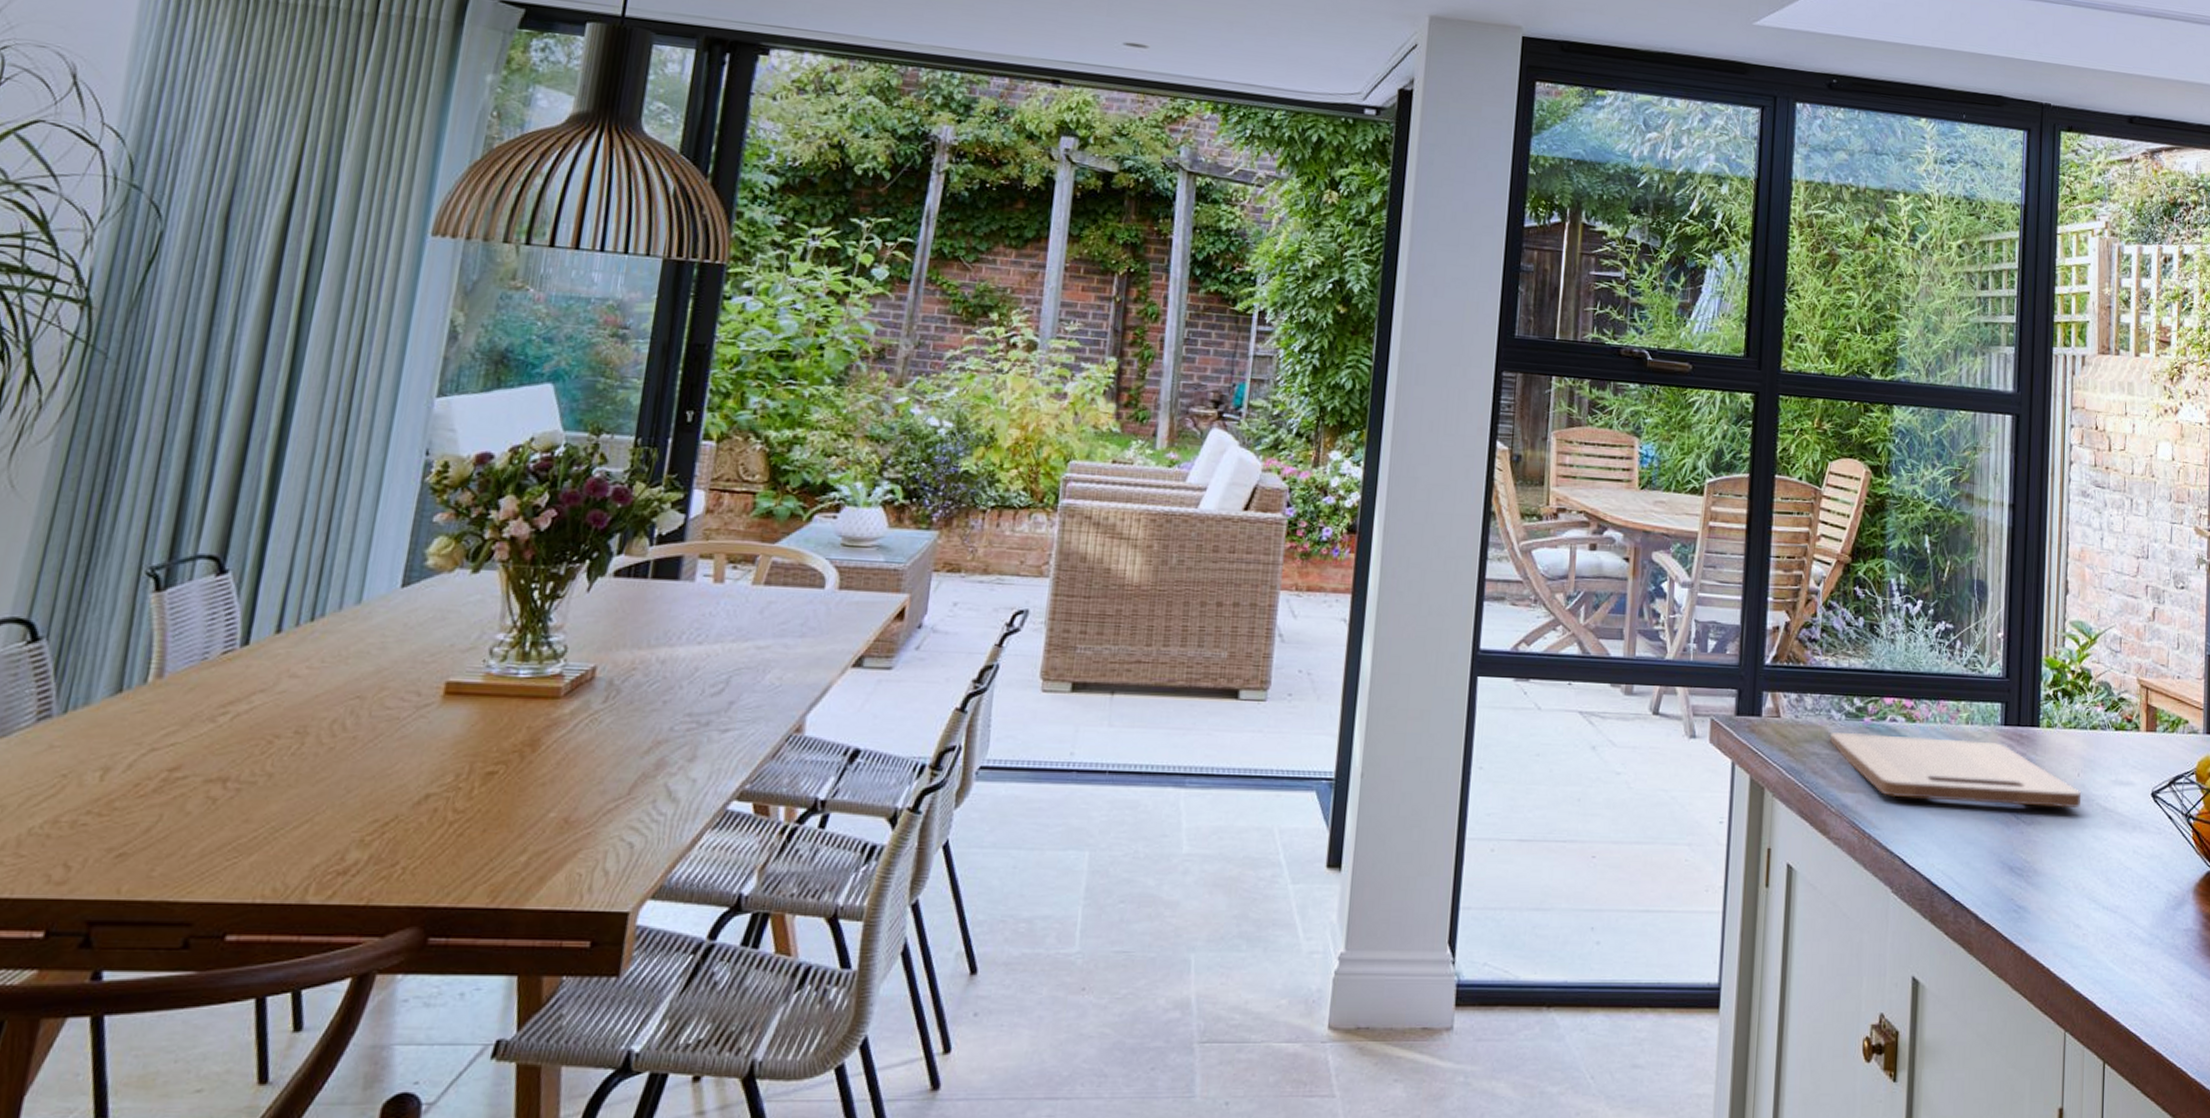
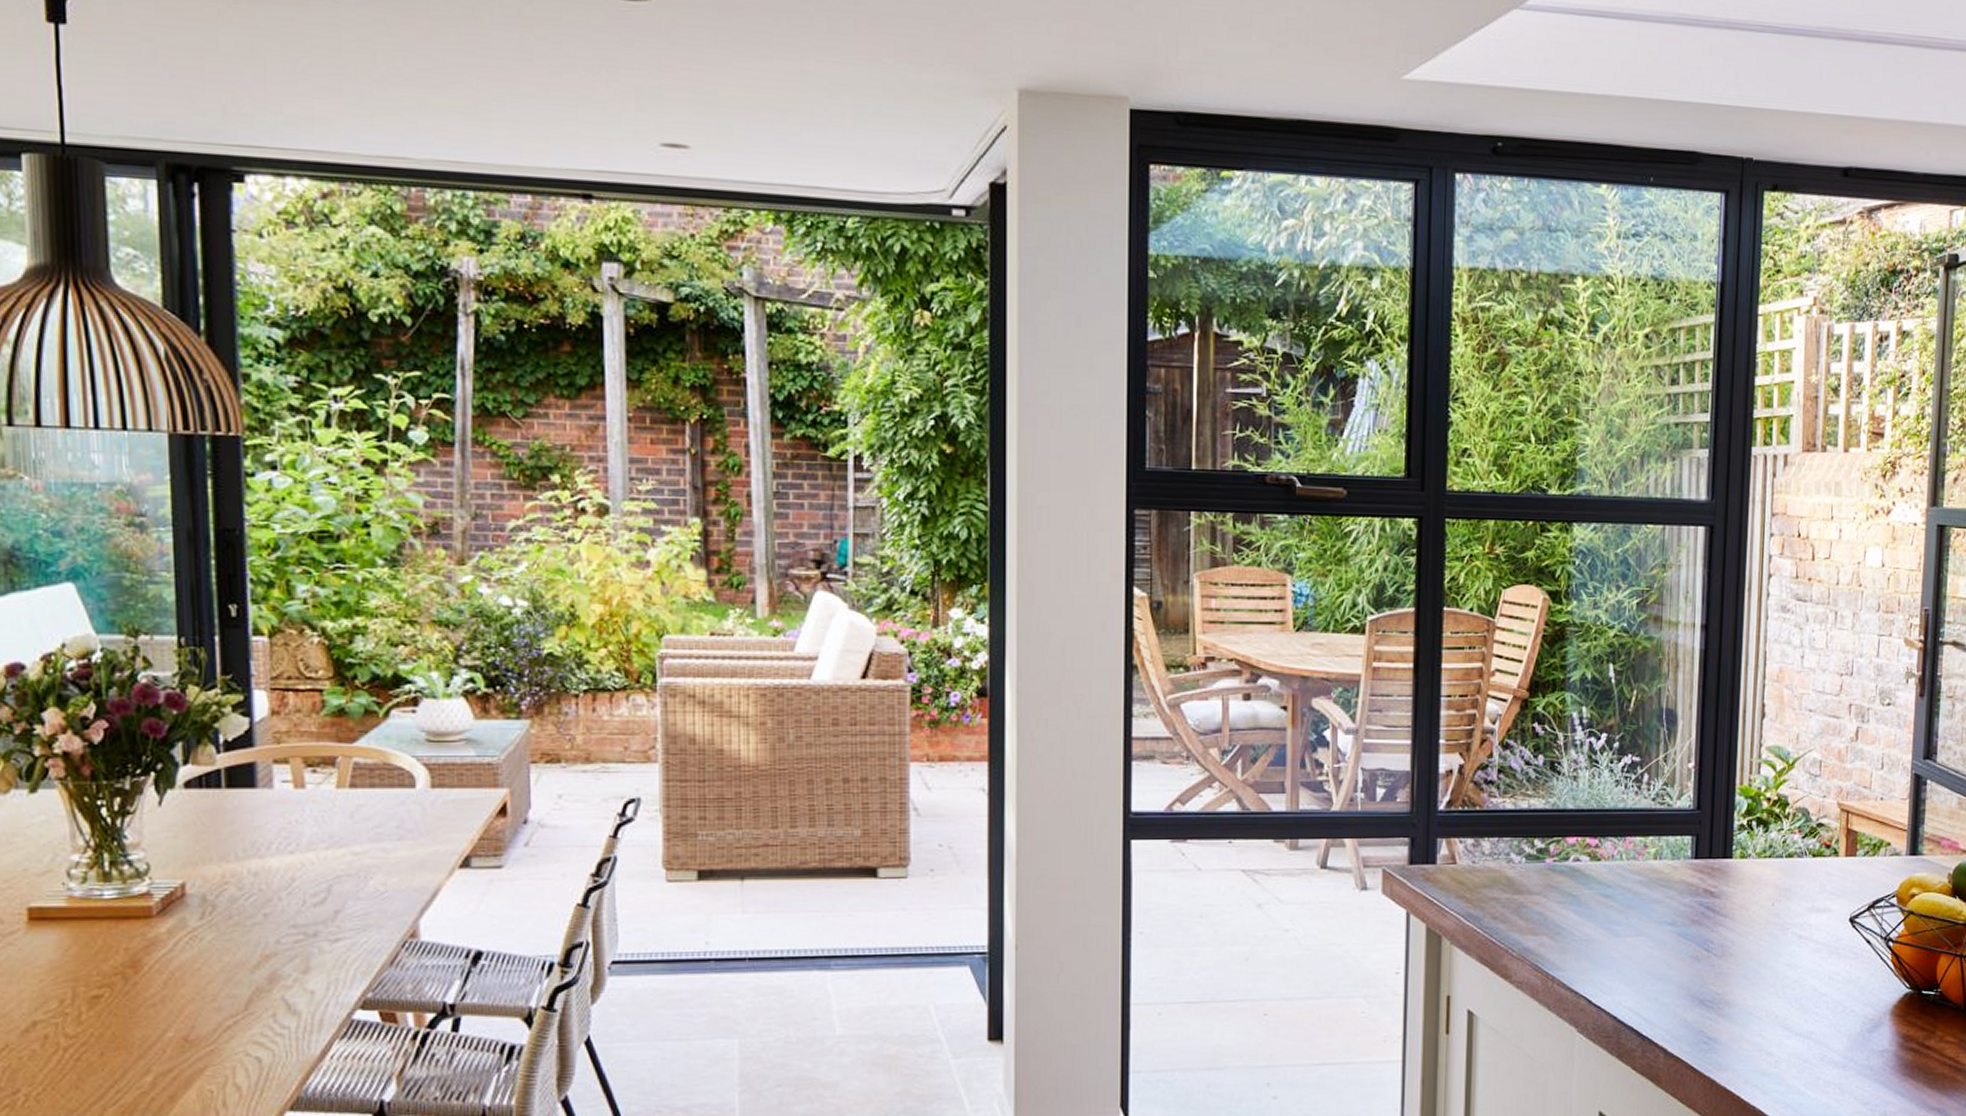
cutting board: present [1829,732,2081,808] -> none [1509,874,1775,939]

